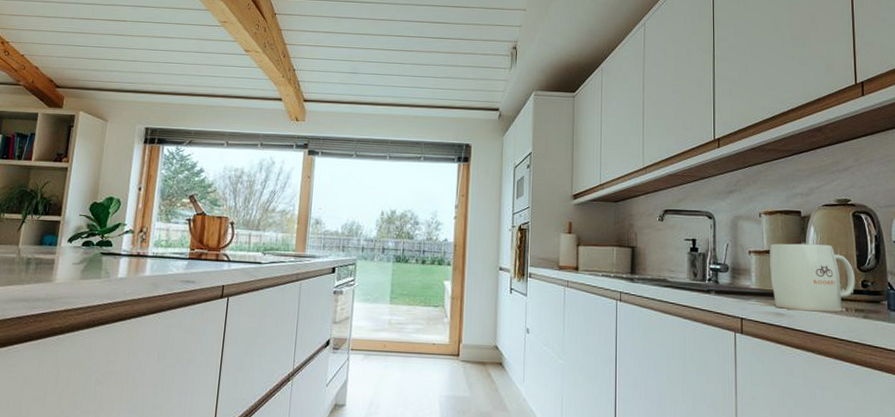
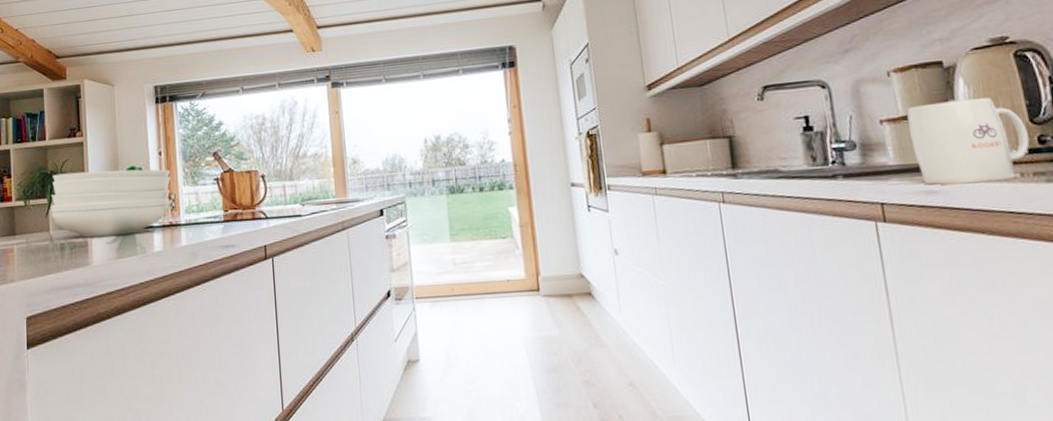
bowl: none [23,193,147,259] -> present [50,169,171,238]

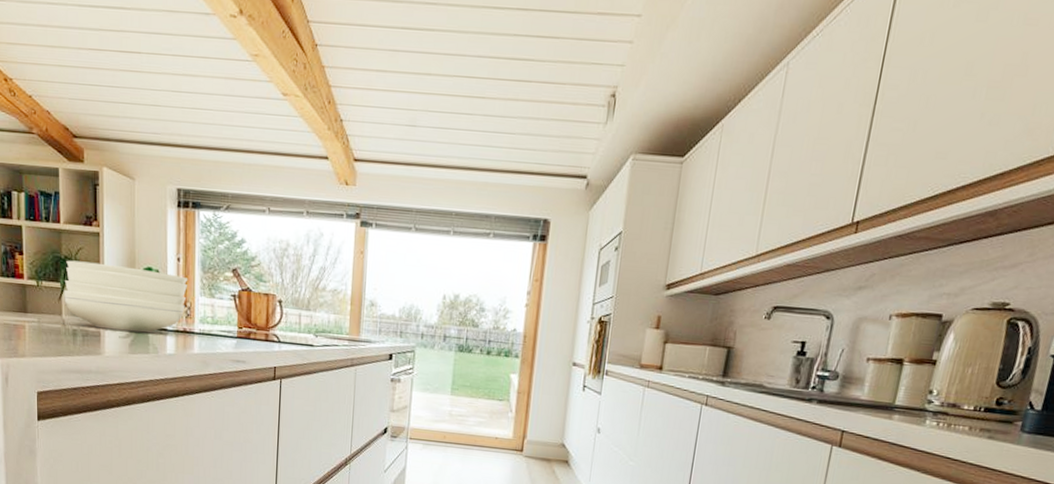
mug: present [906,97,1030,185] -> none [885,351,991,431]

